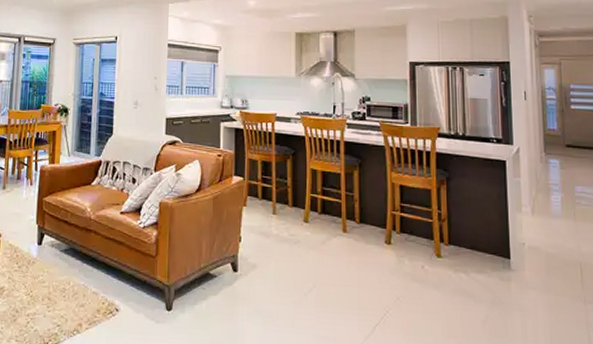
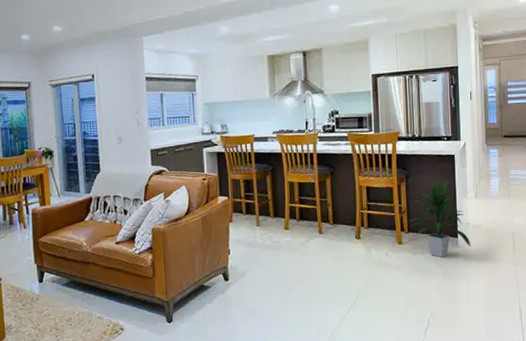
indoor plant: none [450,189,527,281] -> present [409,181,471,258]

